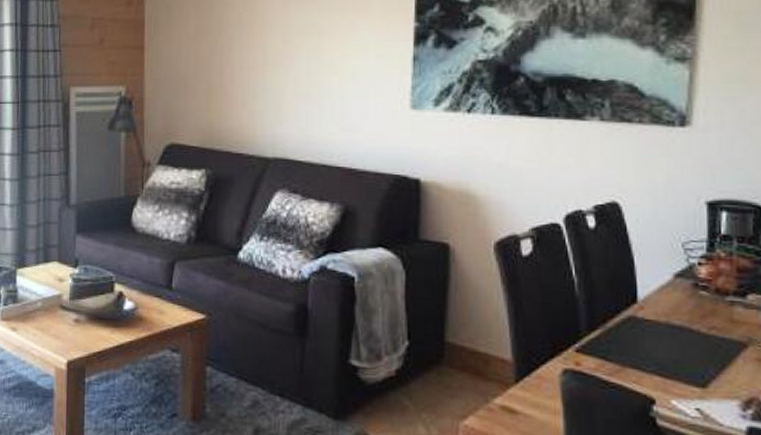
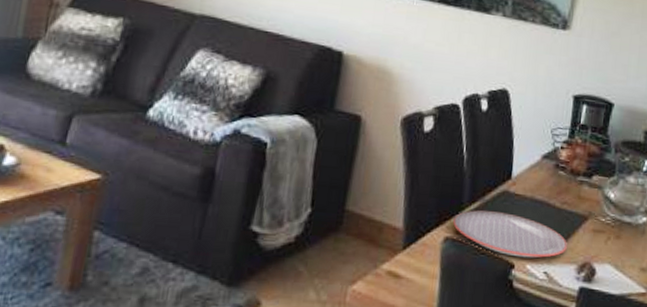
plate: none [571,338,723,393] -> present [453,210,567,258]

